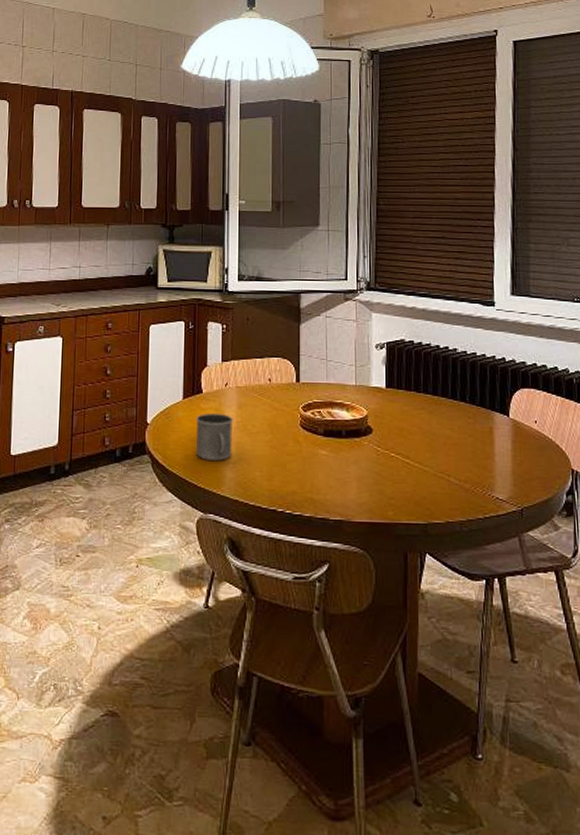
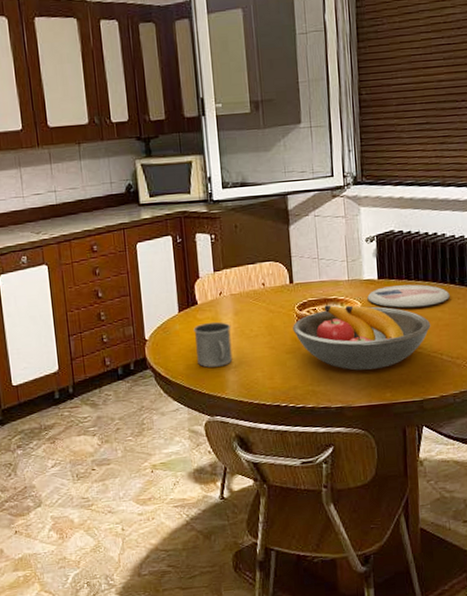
fruit bowl: none [296,409,439,484] -> present [293,305,431,371]
plate: none [374,396,460,422] -> present [367,284,450,308]

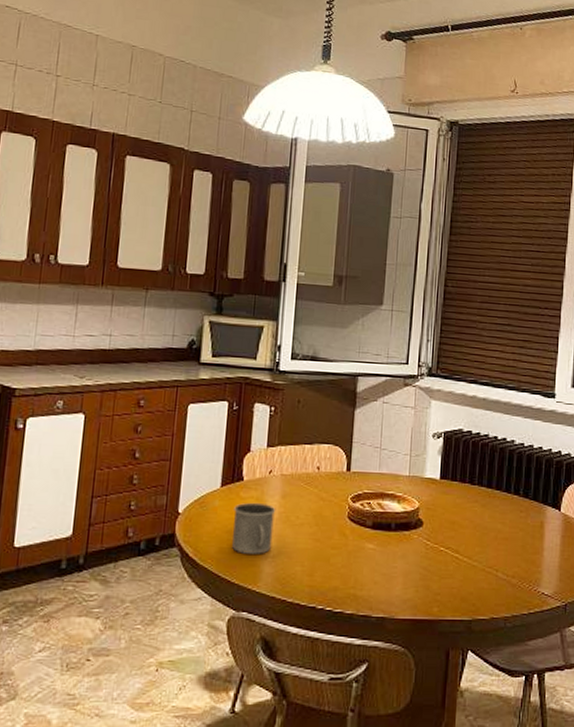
fruit bowl: present [293,305,431,371] -> none [342,500,490,579]
plate: present [367,284,450,308] -> none [426,488,512,516]

